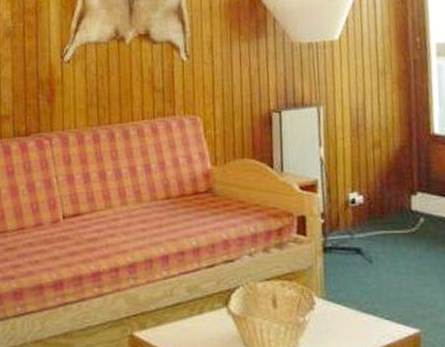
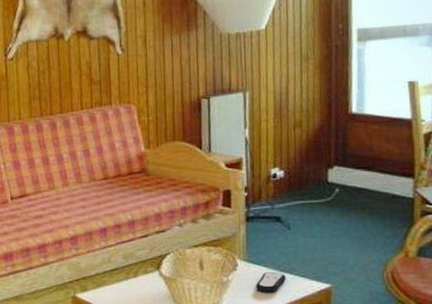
remote control: none [336,312,369,337] -> present [256,271,286,293]

